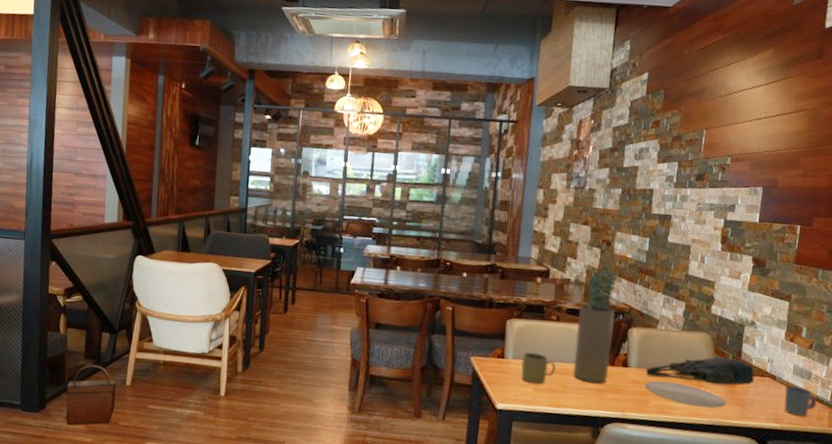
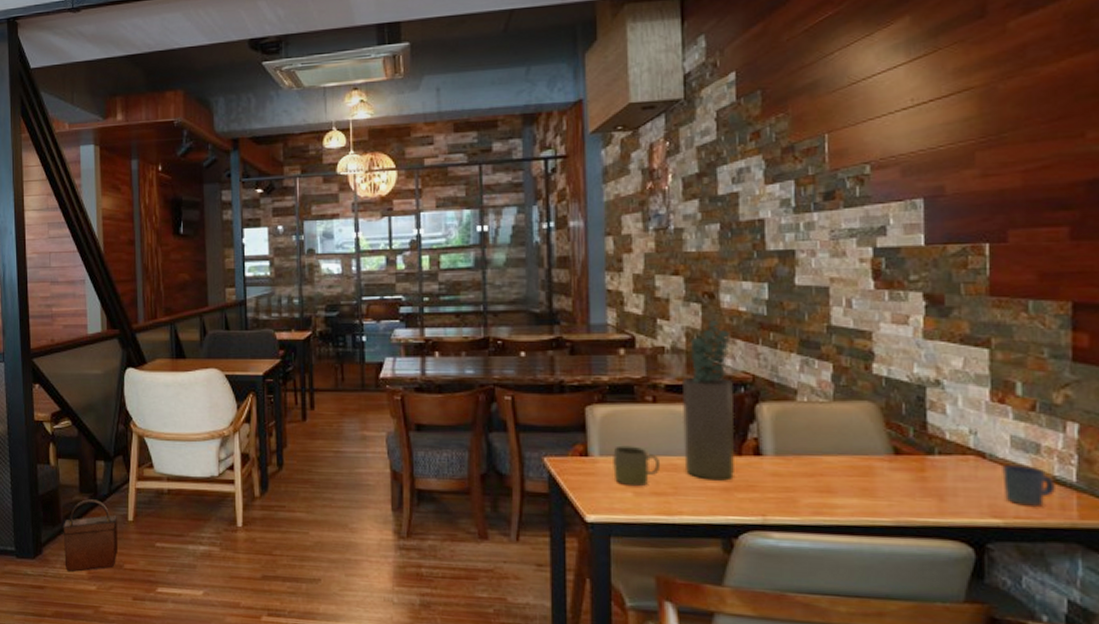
plate: present [644,380,727,408] -> none [789,470,916,504]
tote bag: present [645,356,755,386] -> none [787,431,953,471]

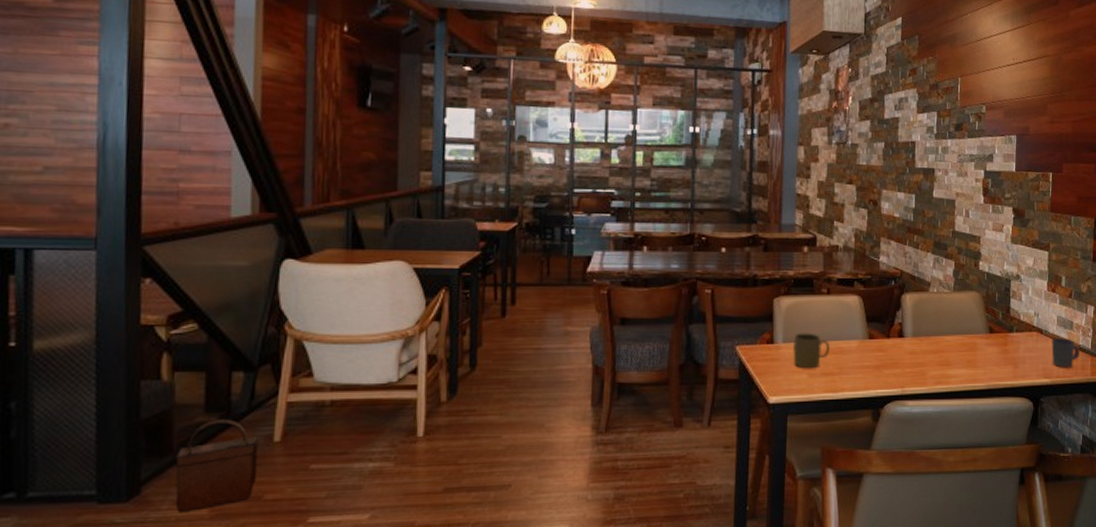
vase: present [681,312,735,481] -> none [848,217,887,360]

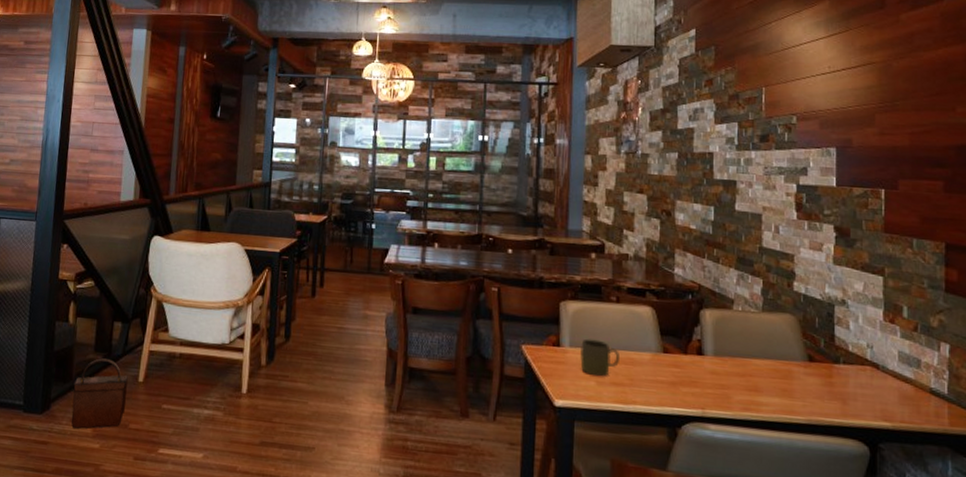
mug: present [1051,338,1079,368] -> none [892,376,931,413]

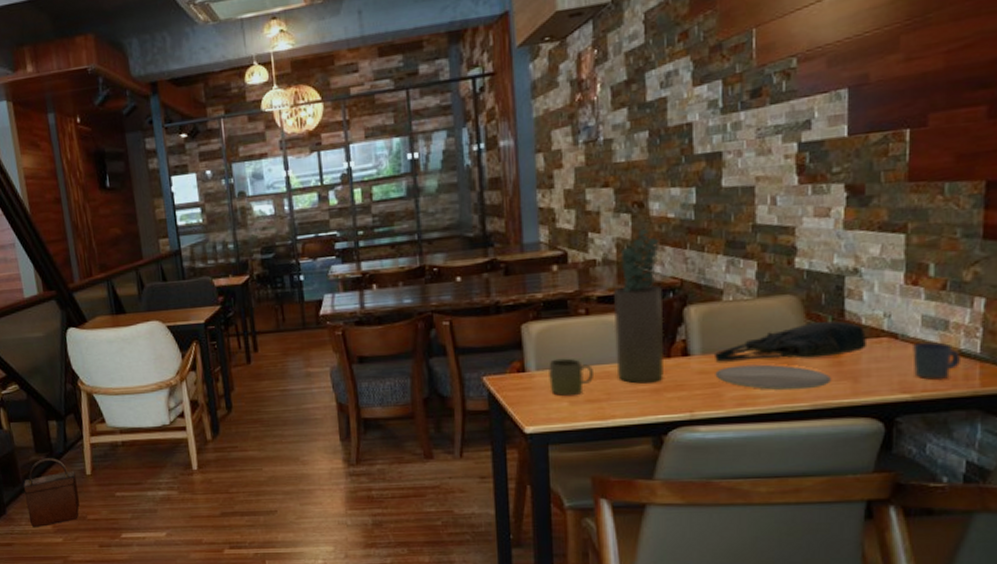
vase: none [639,228,683,376] -> present [613,221,664,384]
tote bag: none [724,342,854,377] -> present [713,321,868,362]
plate: none [725,371,825,404] -> present [715,364,832,390]
mug: none [892,376,931,413] -> present [912,342,960,380]

